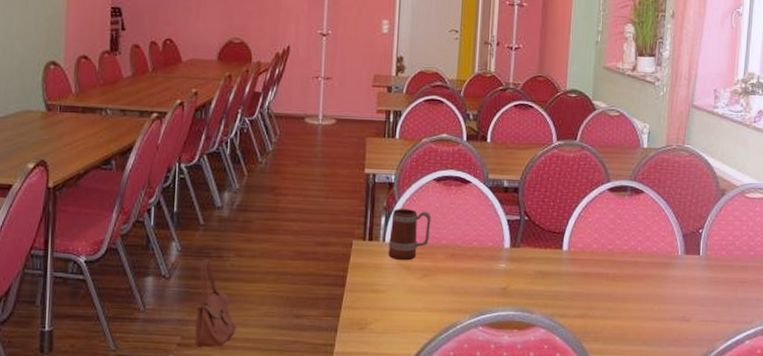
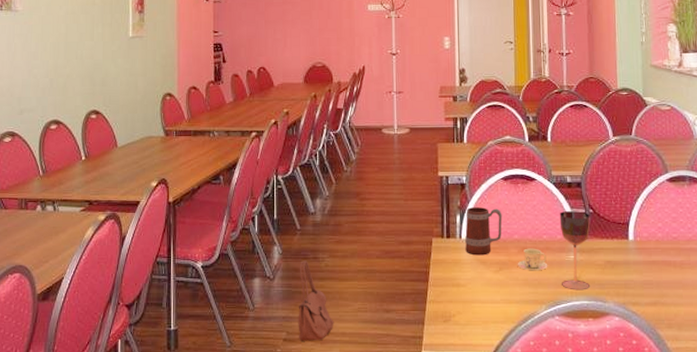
cup and saucer: none [443,254,476,279] -> present [517,248,548,271]
wineglass: none [488,216,525,301] -> present [559,210,591,291]

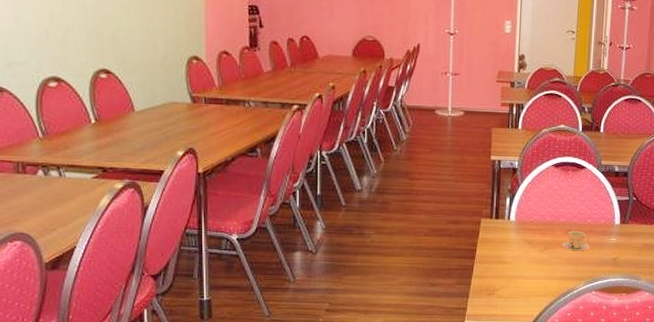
handbag: present [298,261,334,341] -> none [341,236,379,312]
beer mug: present [465,207,503,256] -> none [513,191,551,236]
wineglass: present [559,210,591,291] -> none [601,197,633,269]

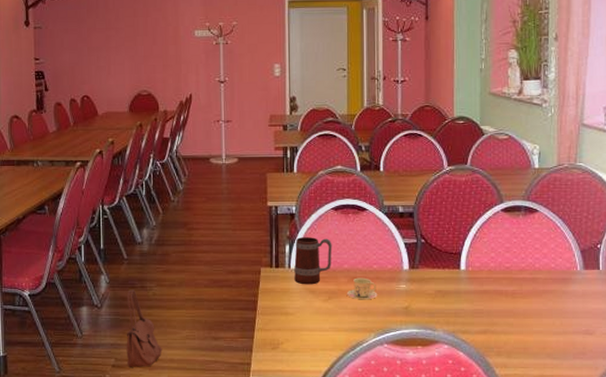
handbag: none [341,236,379,312] -> present [126,289,163,367]
beer mug: none [513,191,551,236] -> present [294,237,332,285]

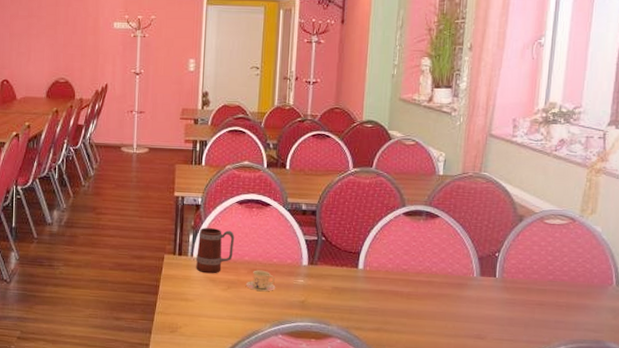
handbag: present [126,289,163,367] -> none [31,267,66,341]

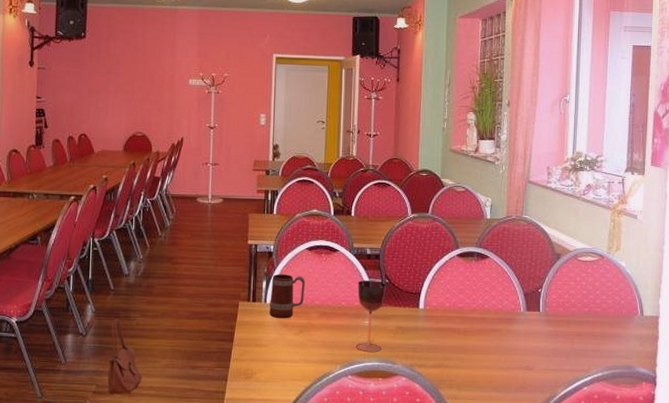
handbag: none [31,267,66,341] -> present [107,319,143,394]
cup and saucer: present [245,270,276,292] -> none [316,313,345,334]
wineglass: none [288,236,322,313] -> present [356,280,386,353]

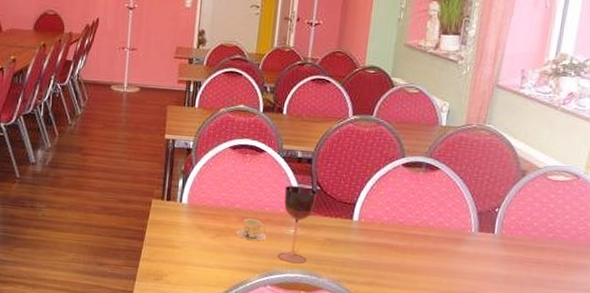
handbag: present [107,319,143,394] -> none [11,208,47,285]
beer mug: present [269,274,306,319] -> none [185,173,226,221]
cup and saucer: none [316,313,345,334] -> present [235,218,267,241]

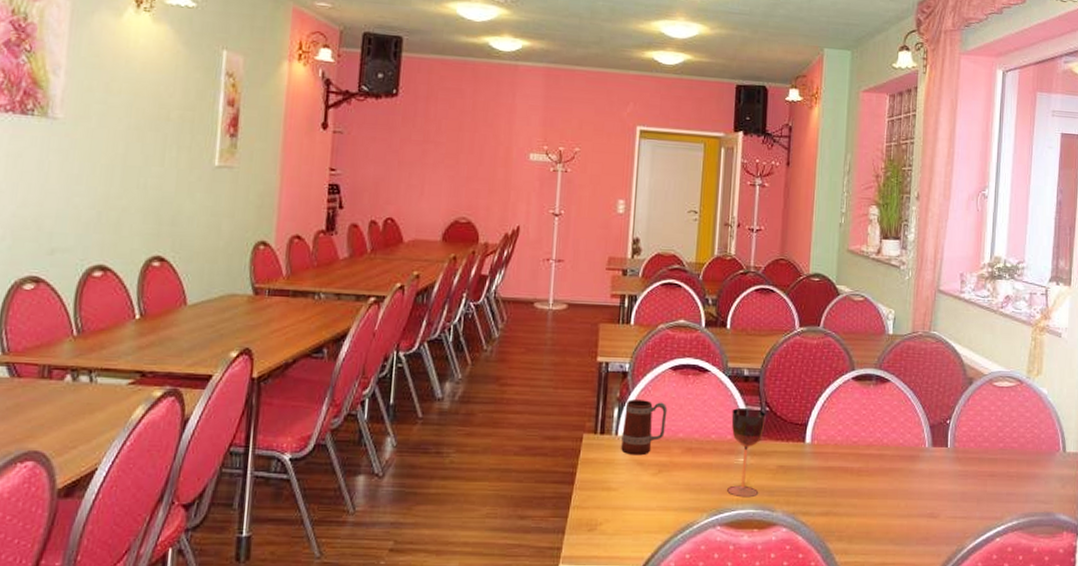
beer mug: none [185,173,226,221] -> present [621,400,668,456]
cup and saucer: present [235,218,267,241] -> none [679,448,714,475]

